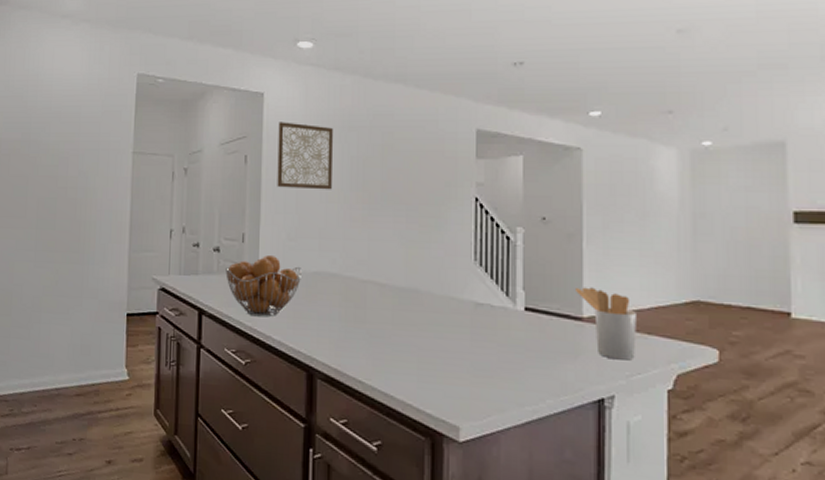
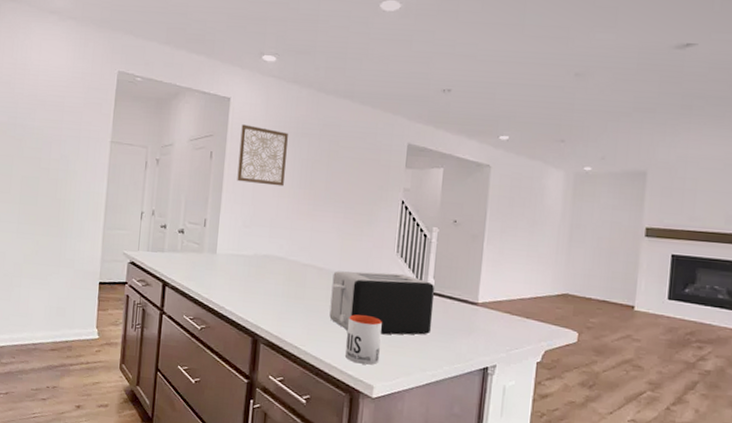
fruit basket: present [225,254,301,317] -> none [188,238,253,291]
toaster: none [398,285,527,363] -> present [329,271,435,335]
mug: none [422,339,463,401] -> present [345,314,382,365]
utensil holder: present [576,287,637,361] -> none [475,278,519,338]

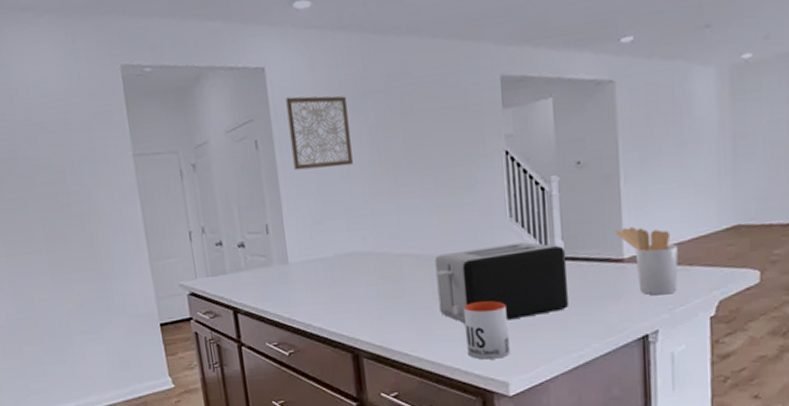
utensil holder: none [475,278,519,338] -> present [615,227,678,296]

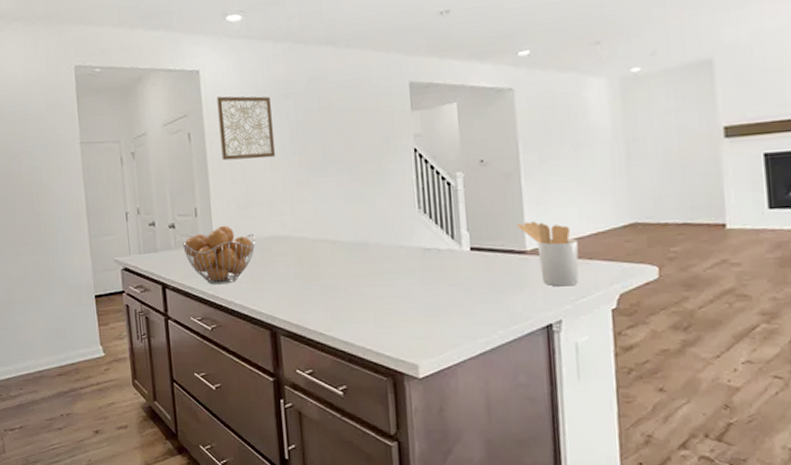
fruit basket: none [254,242,334,308] -> present [183,225,255,285]
toaster: present [435,241,570,324] -> none [348,231,476,307]
mug: present [464,300,510,360] -> none [376,286,419,342]

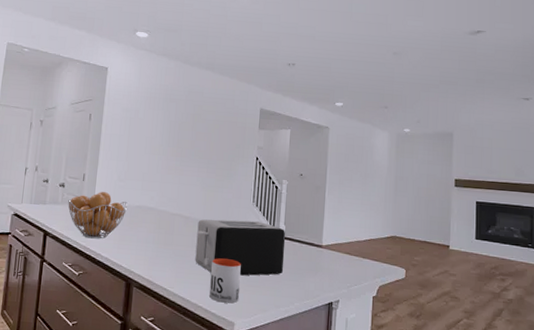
wall art: present [217,96,275,161] -> none [113,90,158,145]
toaster: none [348,231,476,307] -> present [195,219,286,276]
mug: none [376,286,419,342] -> present [209,258,241,304]
utensil holder: present [518,221,579,287] -> none [319,224,357,276]

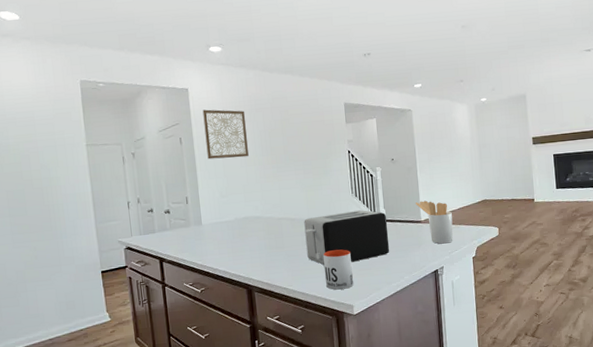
fruit basket: present [68,191,127,239] -> none [176,209,235,257]
wall art: none [113,90,158,145] -> present [202,109,249,160]
utensil holder: none [319,224,357,276] -> present [416,200,453,244]

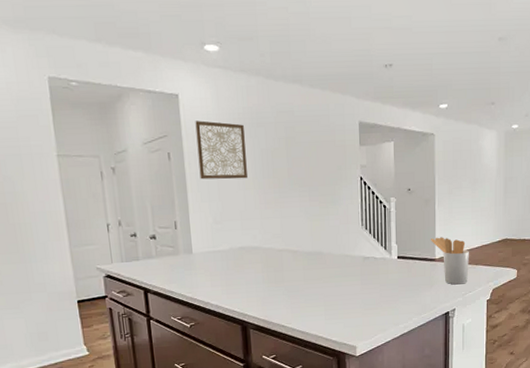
toaster: present [304,209,390,266] -> none [307,244,399,303]
mug: present [323,249,353,290] -> none [327,286,358,330]

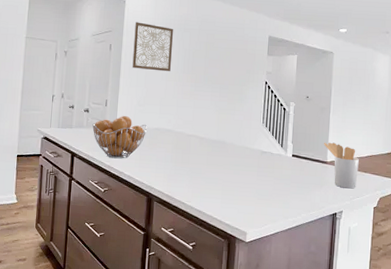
fruit basket: none [163,237,229,289] -> present [92,115,147,159]

